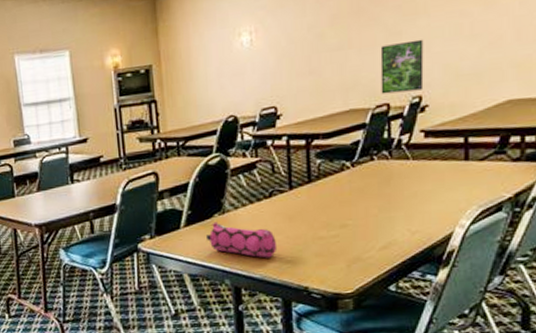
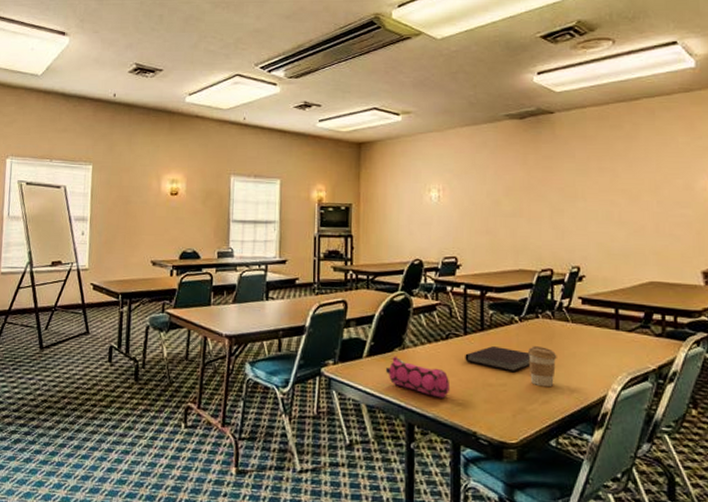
notebook: none [291,197,365,221] -> present [465,346,530,372]
coffee cup: none [361,190,396,233] -> present [527,346,557,387]
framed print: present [380,39,424,95] -> none [546,218,581,262]

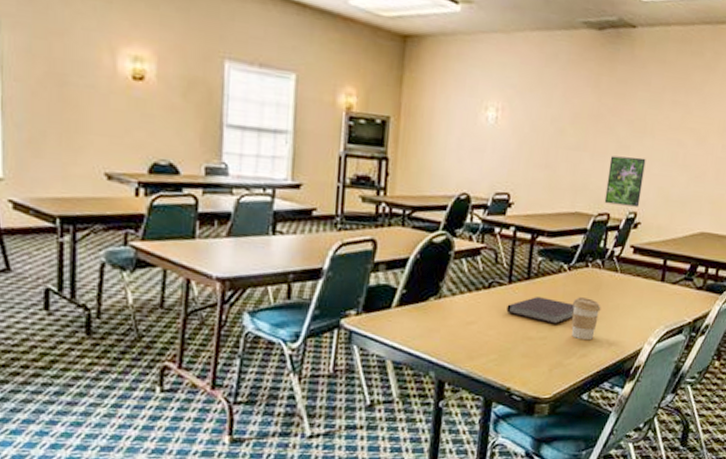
pencil case: present [385,356,451,398] -> none [417,306,488,353]
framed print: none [546,218,581,262] -> present [604,156,646,207]

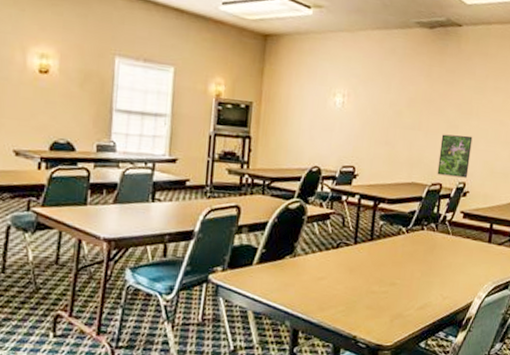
notebook: present [506,297,575,324] -> none [352,256,412,280]
coffee cup: present [571,297,601,341] -> none [409,256,436,295]

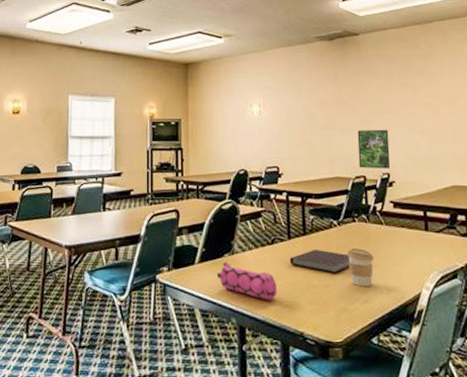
pencil case: none [274,263,337,305] -> present [216,261,278,301]
notebook: none [352,256,412,280] -> present [290,250,350,273]
coffee cup: none [409,256,436,295] -> present [346,248,374,287]

